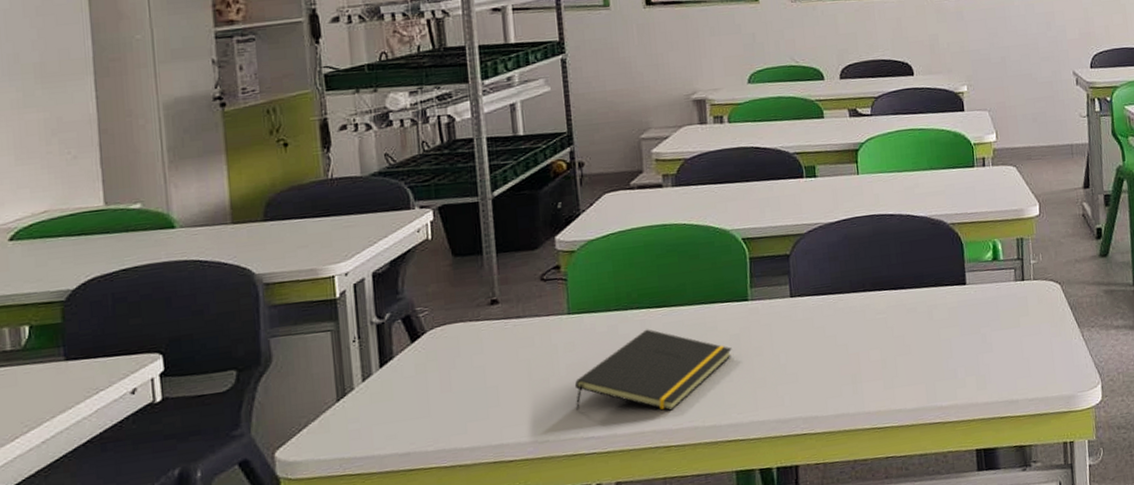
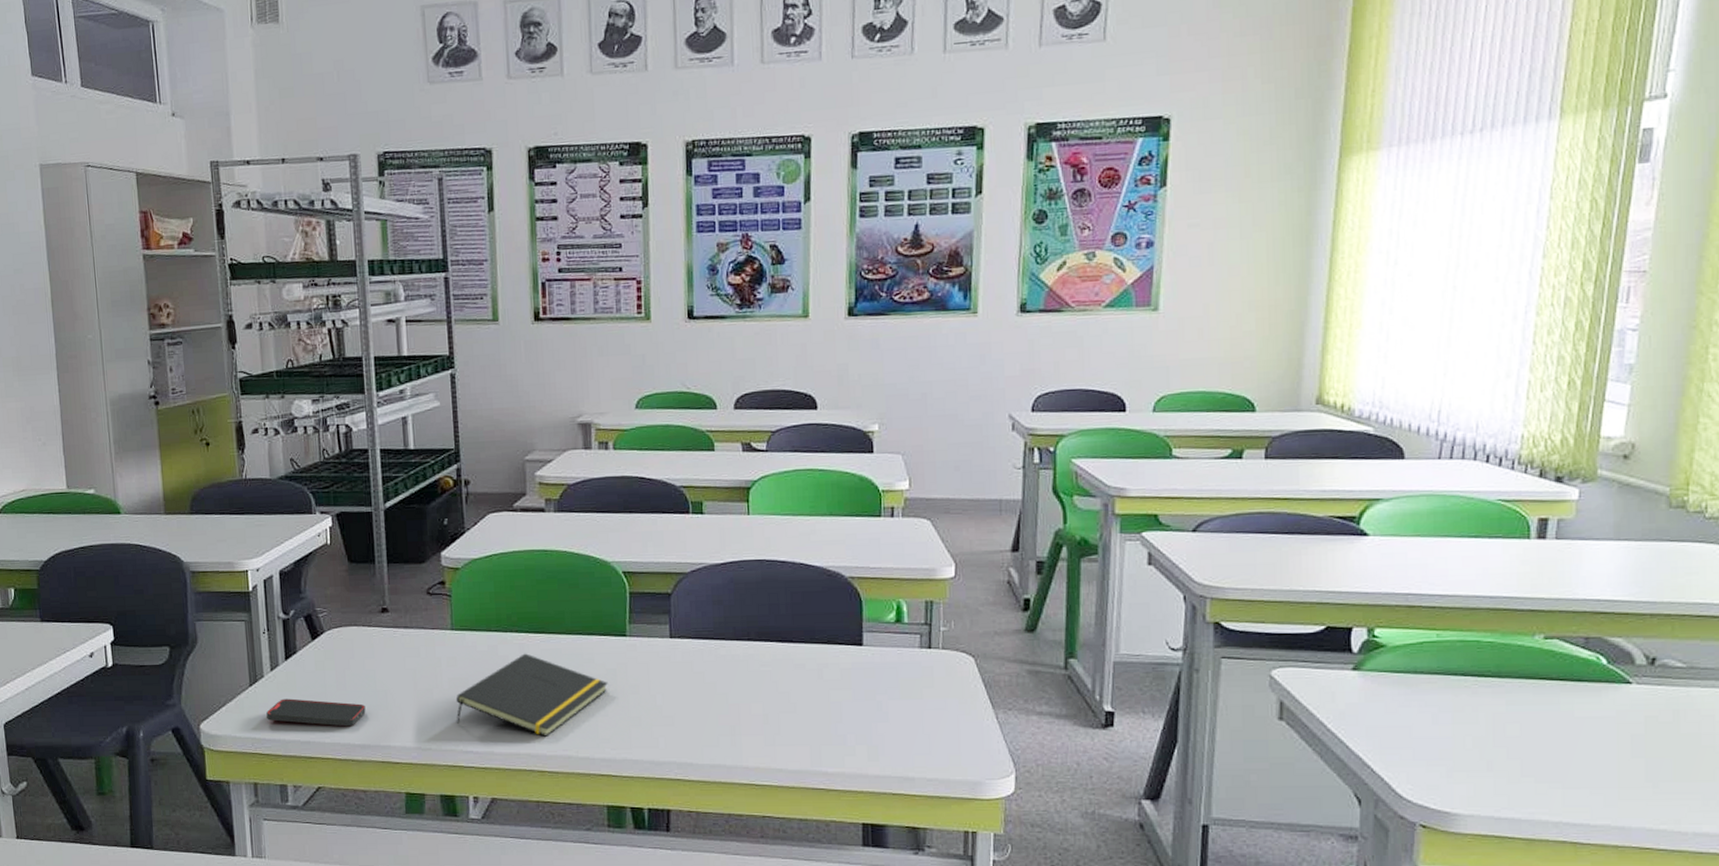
smartphone: none [357,403,475,437] -> present [266,698,366,727]

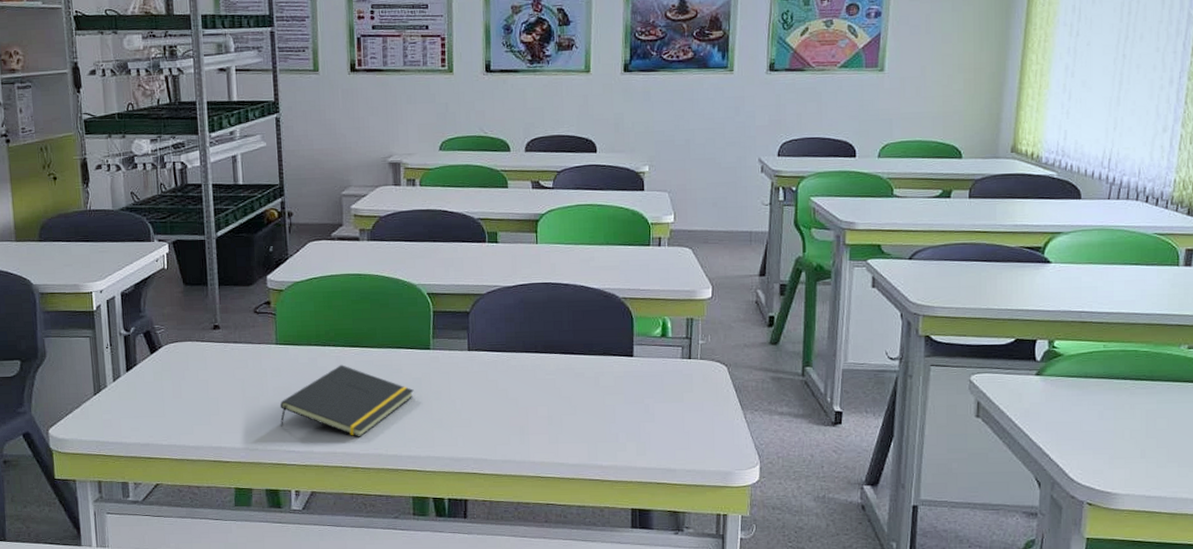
smartphone: present [266,698,366,727] -> none [109,406,199,431]

